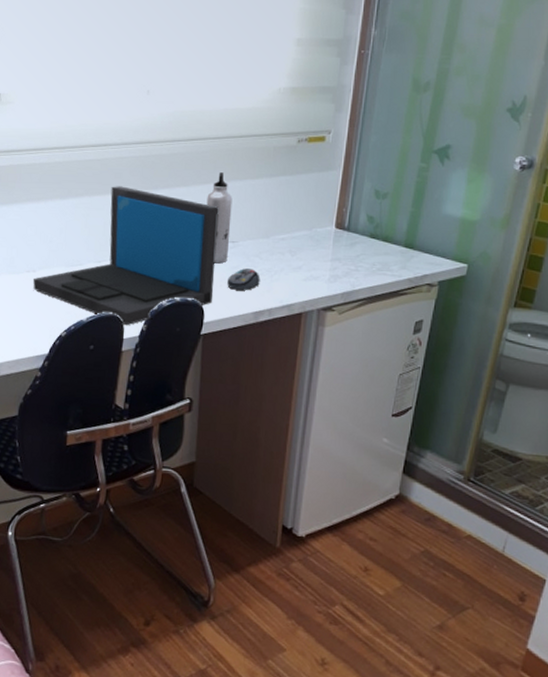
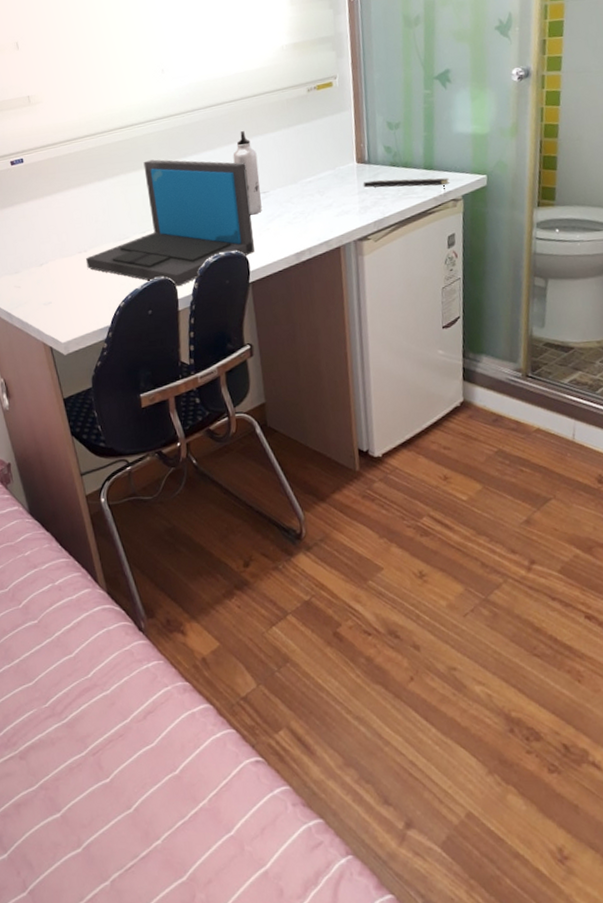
computer mouse: present [227,268,260,290] -> none [265,214,296,237]
notepad: none [337,249,428,277] -> present [363,177,450,194]

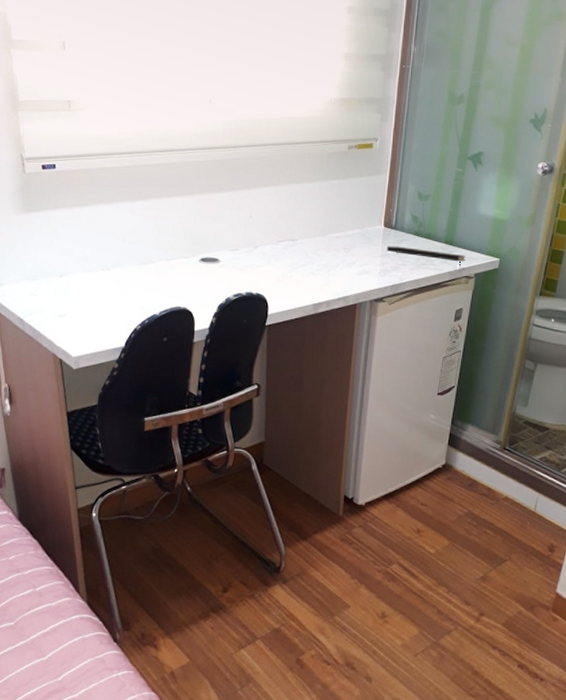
laptop: present [86,159,254,287] -> none [108,189,279,319]
water bottle: present [233,131,262,215] -> none [267,176,291,260]

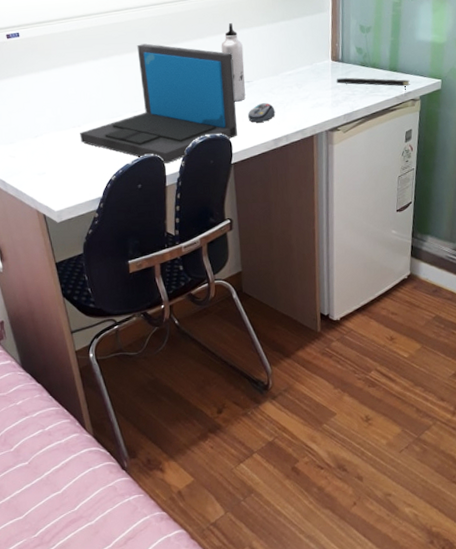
laptop: none [108,189,279,319] -> present [80,43,237,164]
water bottle: none [267,176,291,260] -> present [221,23,246,102]
computer mouse: none [288,264,318,284] -> present [248,103,276,123]

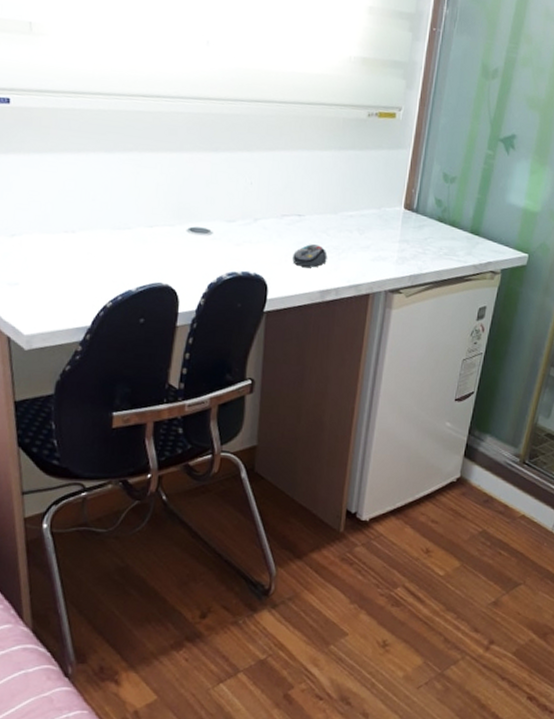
laptop: present [80,43,237,164] -> none [72,143,285,299]
water bottle: present [221,23,246,102] -> none [271,140,299,238]
notepad: present [336,77,410,94] -> none [406,230,492,264]

